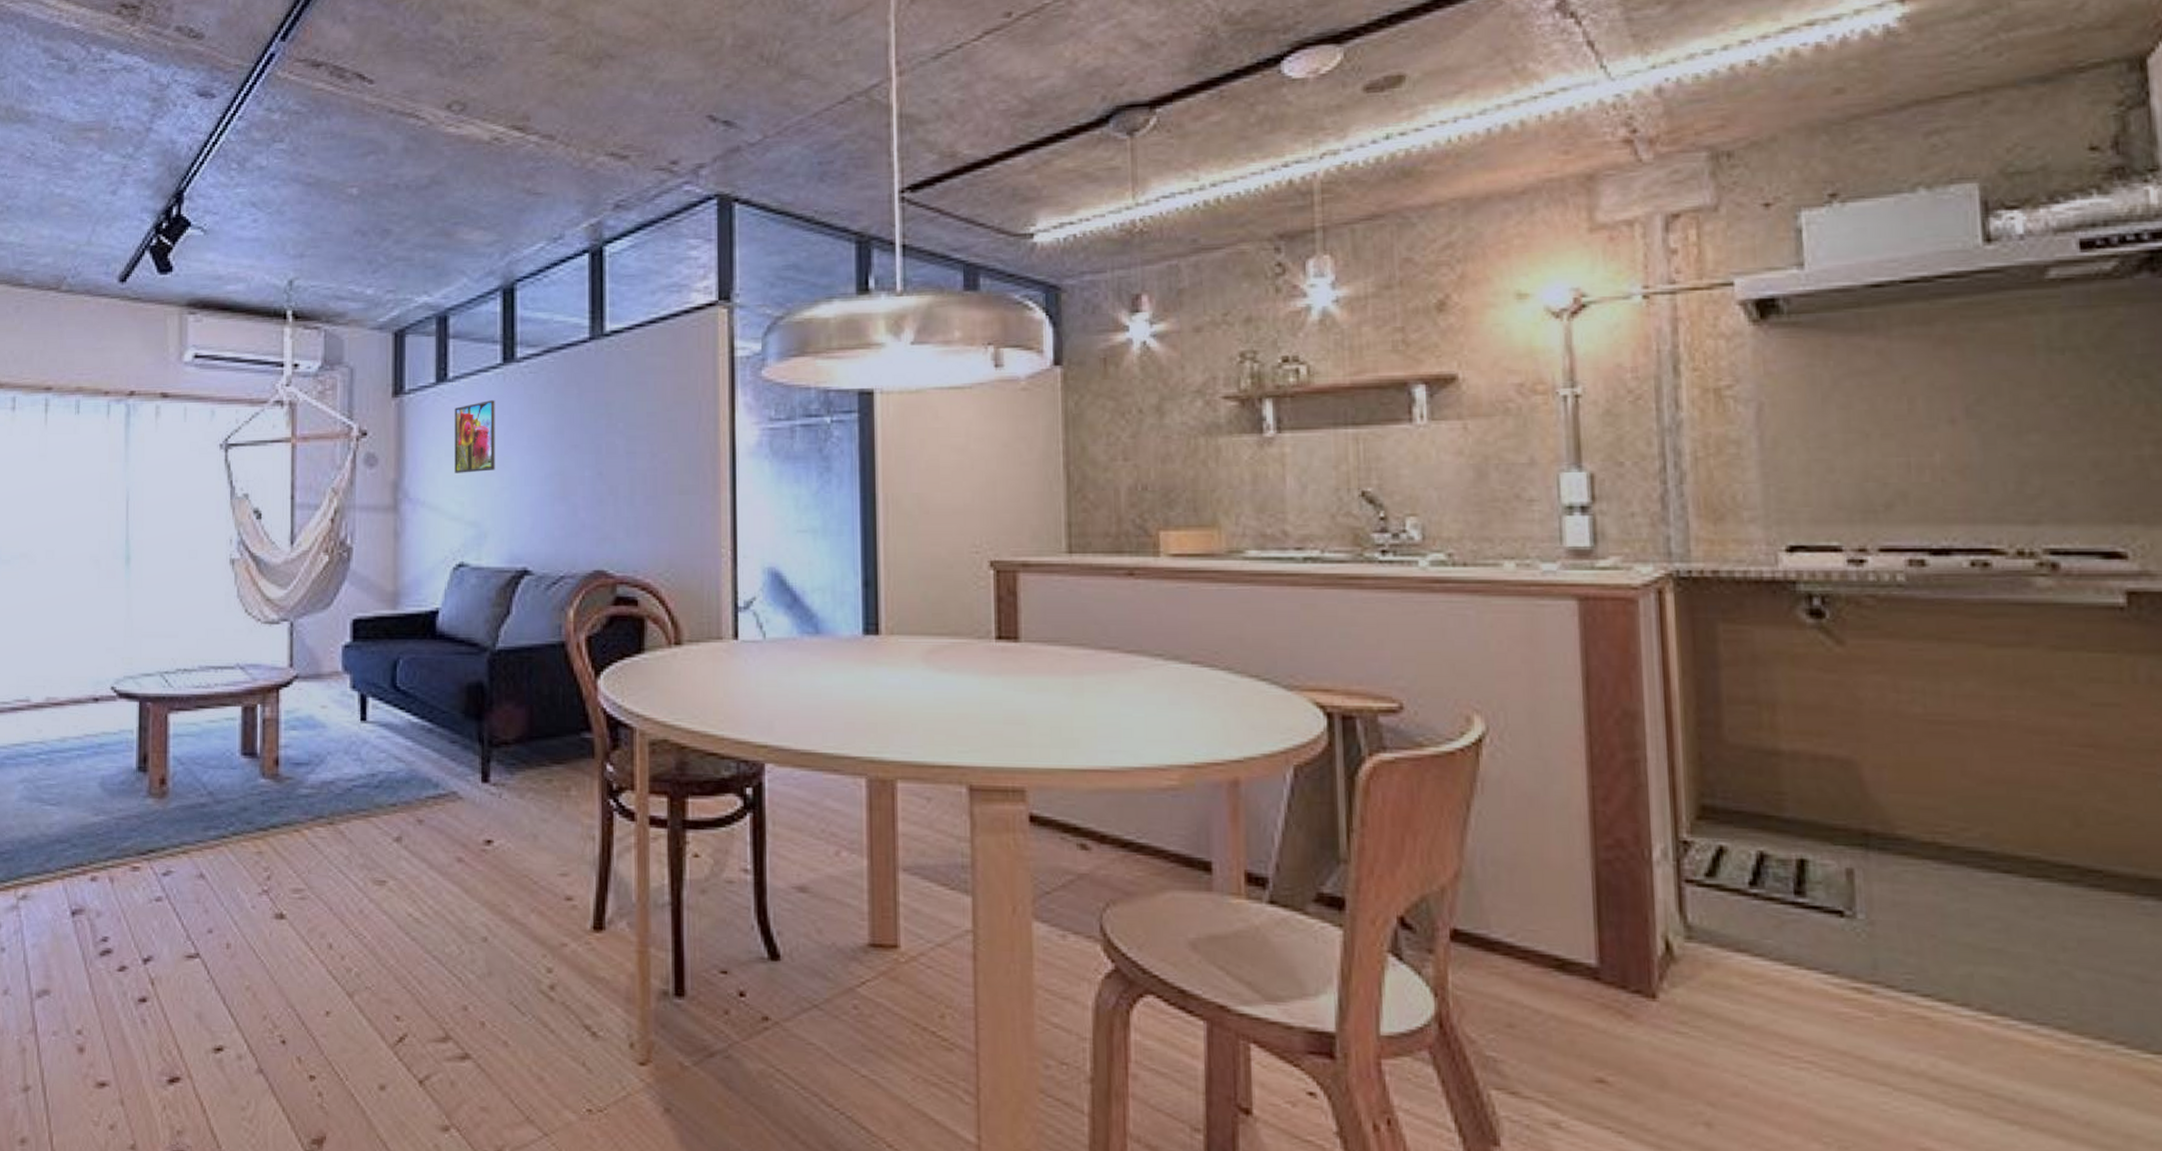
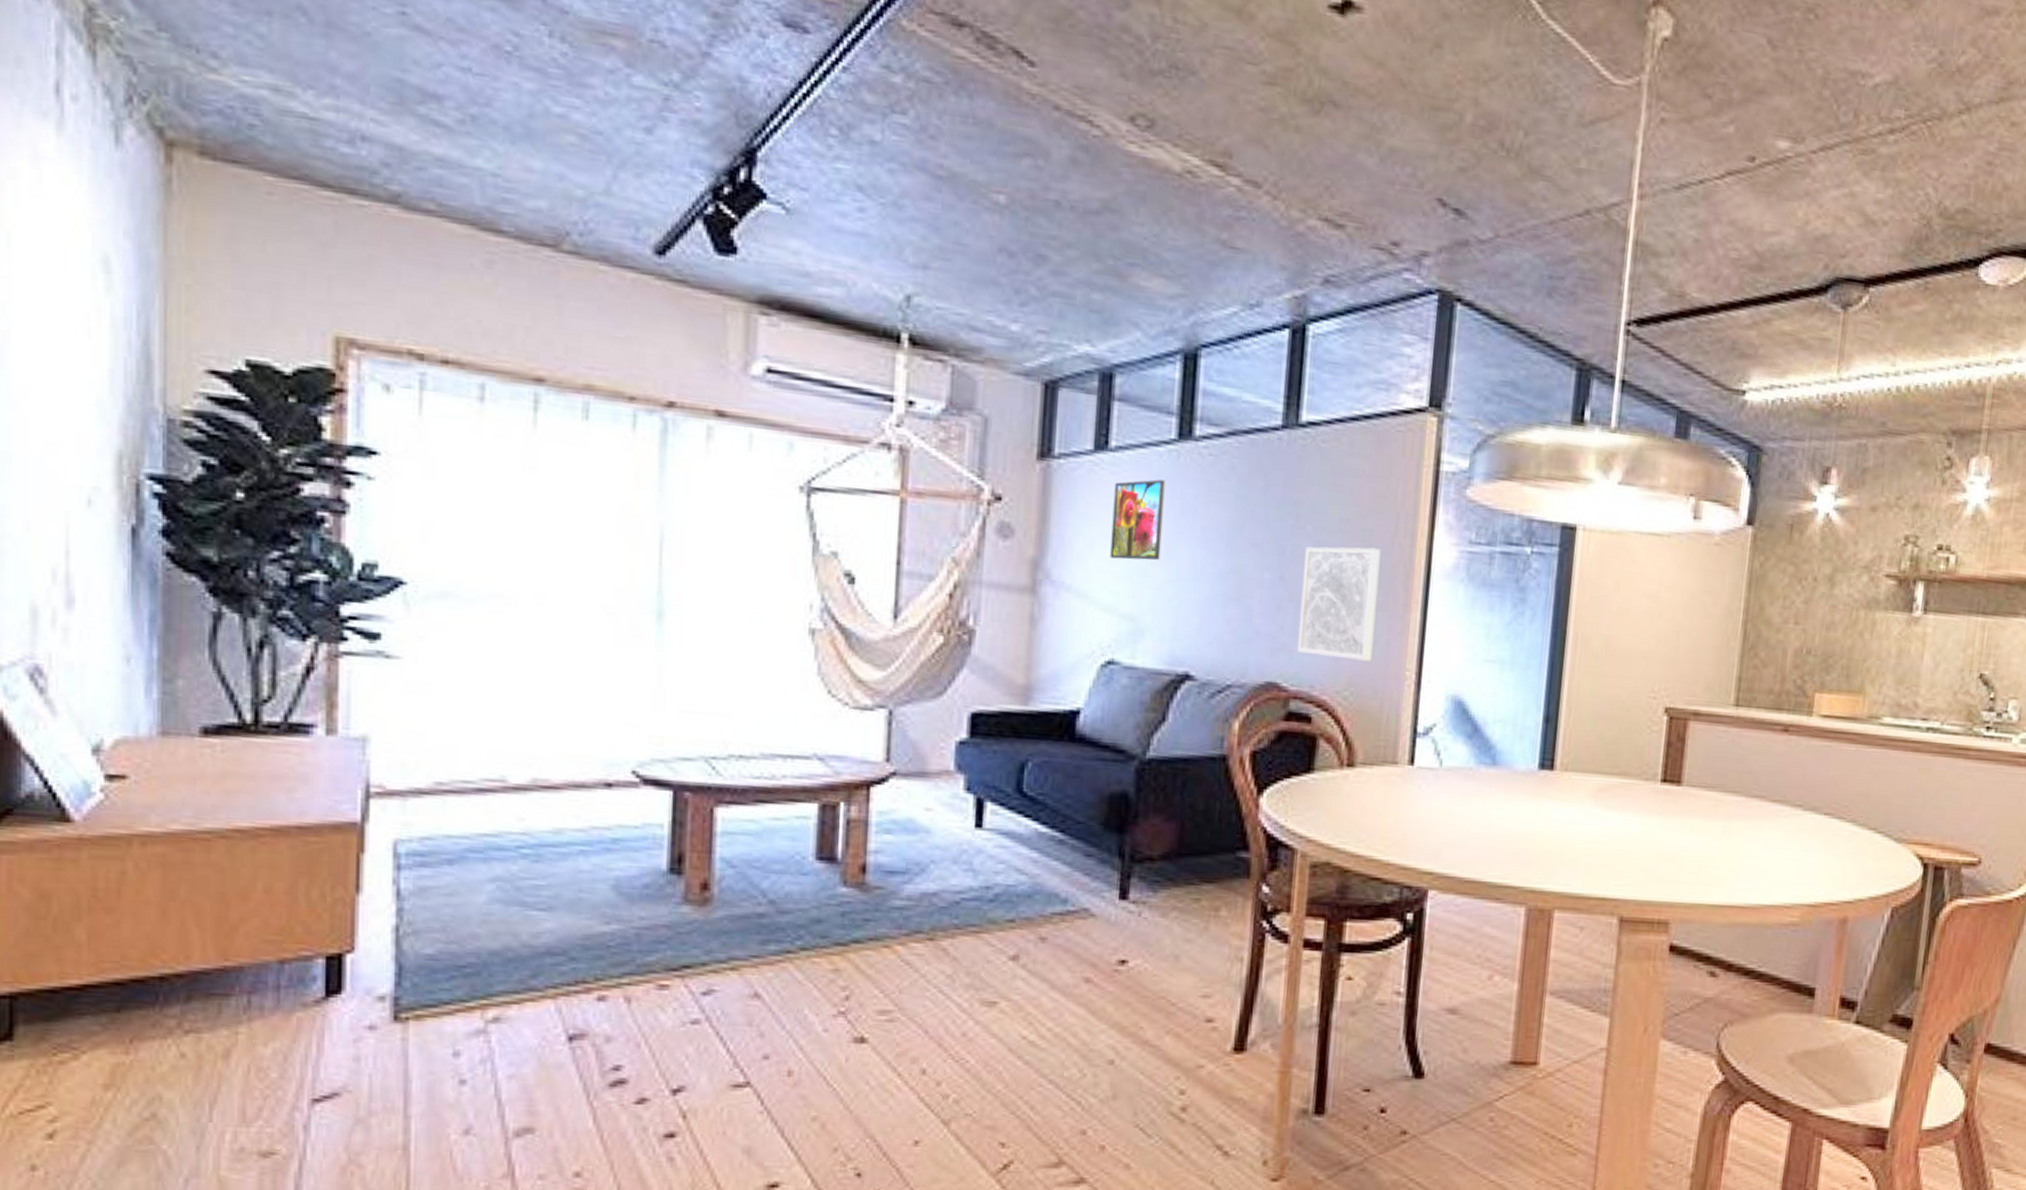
wall art: none [619,436,688,543] -> present [1298,546,1381,662]

